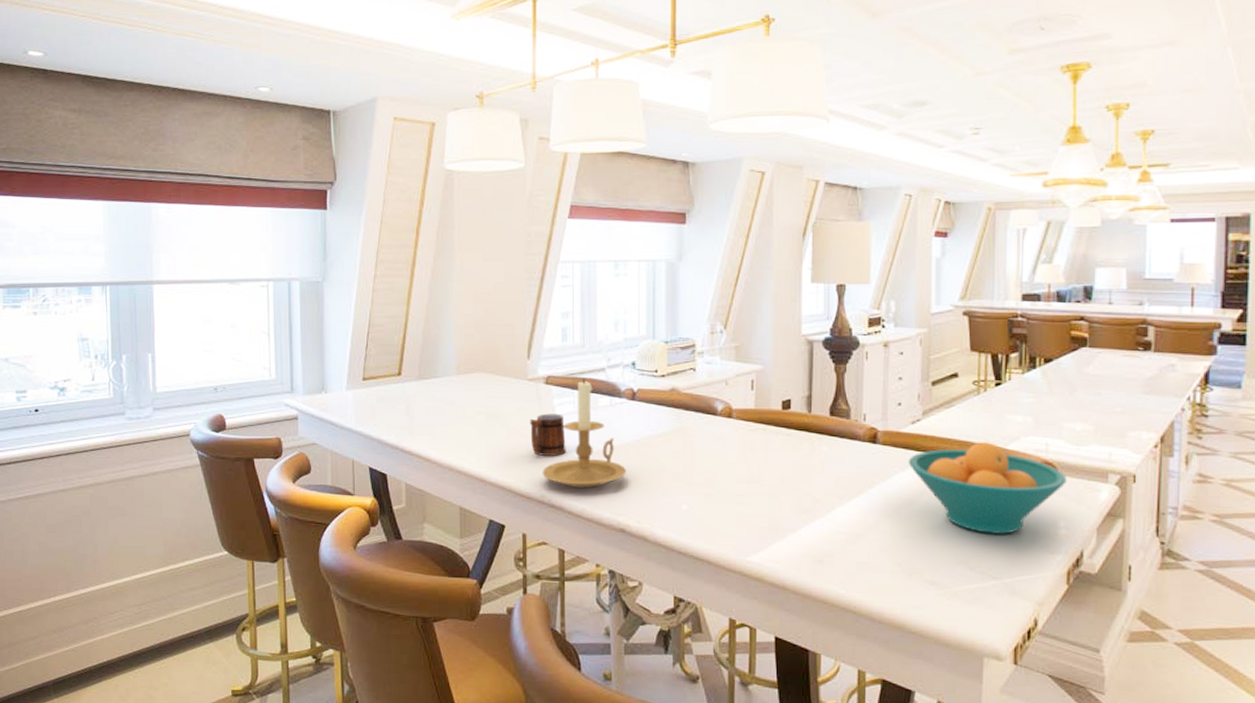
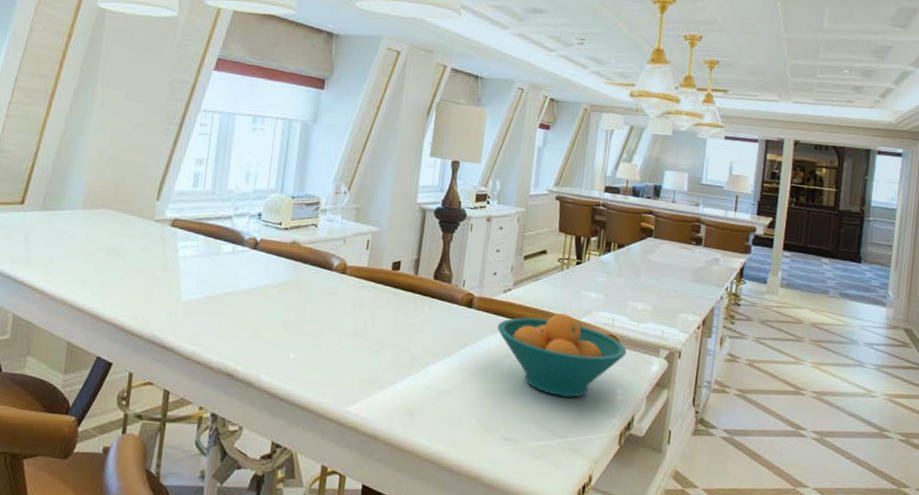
mug: present [530,413,566,456] -> none [149,255,186,298]
candle holder: present [542,377,627,489] -> none [157,223,241,332]

